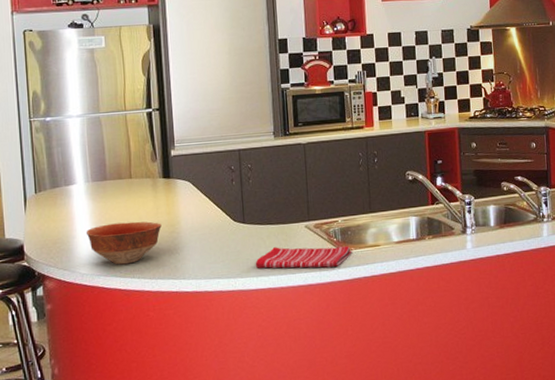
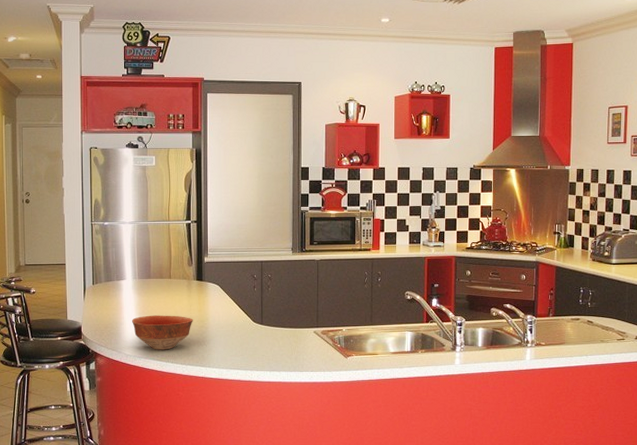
dish towel: present [255,246,352,269] -> none [269,347,353,369]

